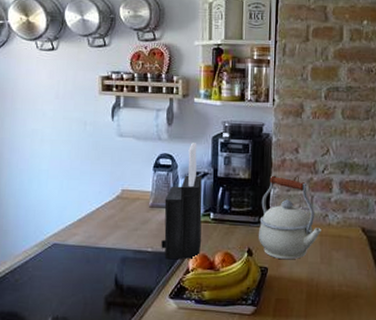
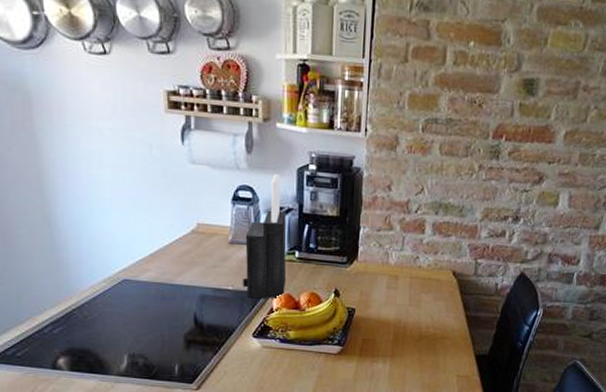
kettle: present [258,175,321,260] -> none [345,213,411,302]

